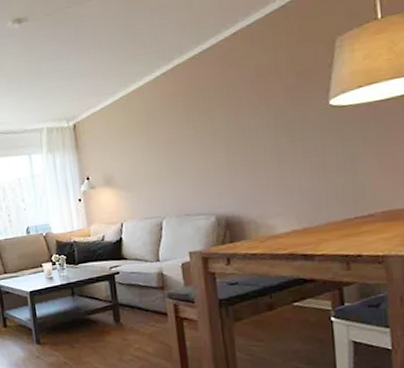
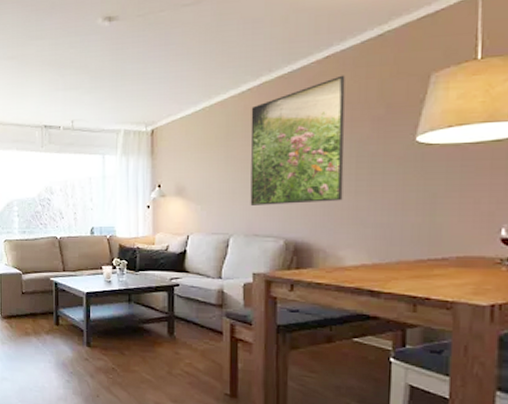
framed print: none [167,49,267,187] -> present [250,75,345,205]

